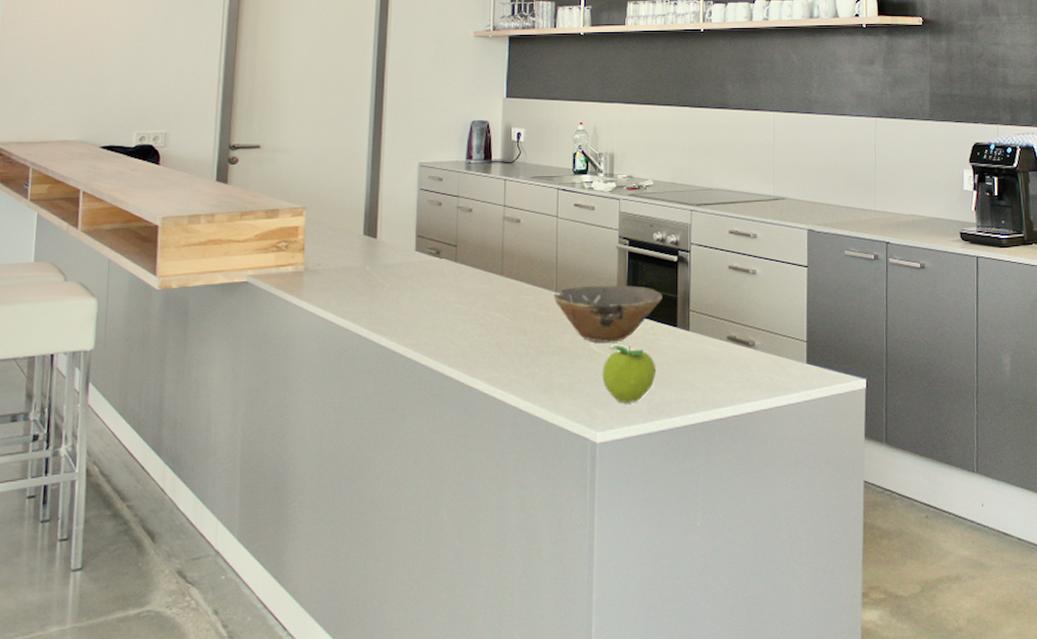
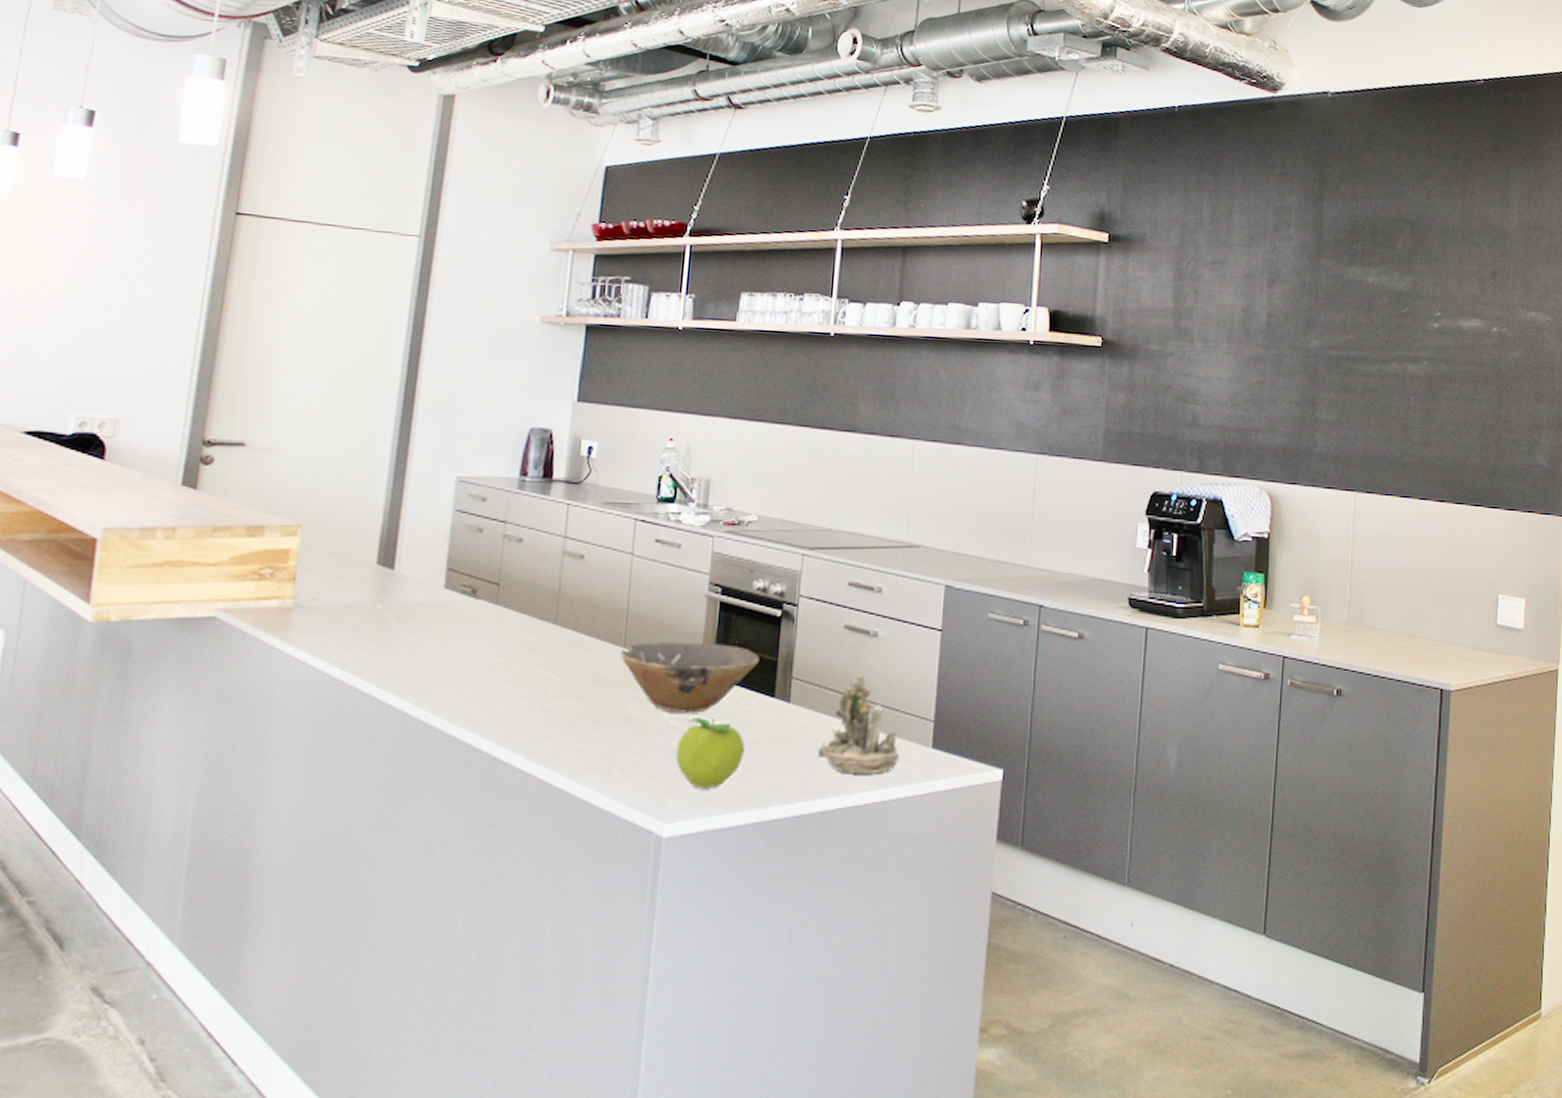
succulent planter: none [715,305,780,386] -> present [818,674,899,773]

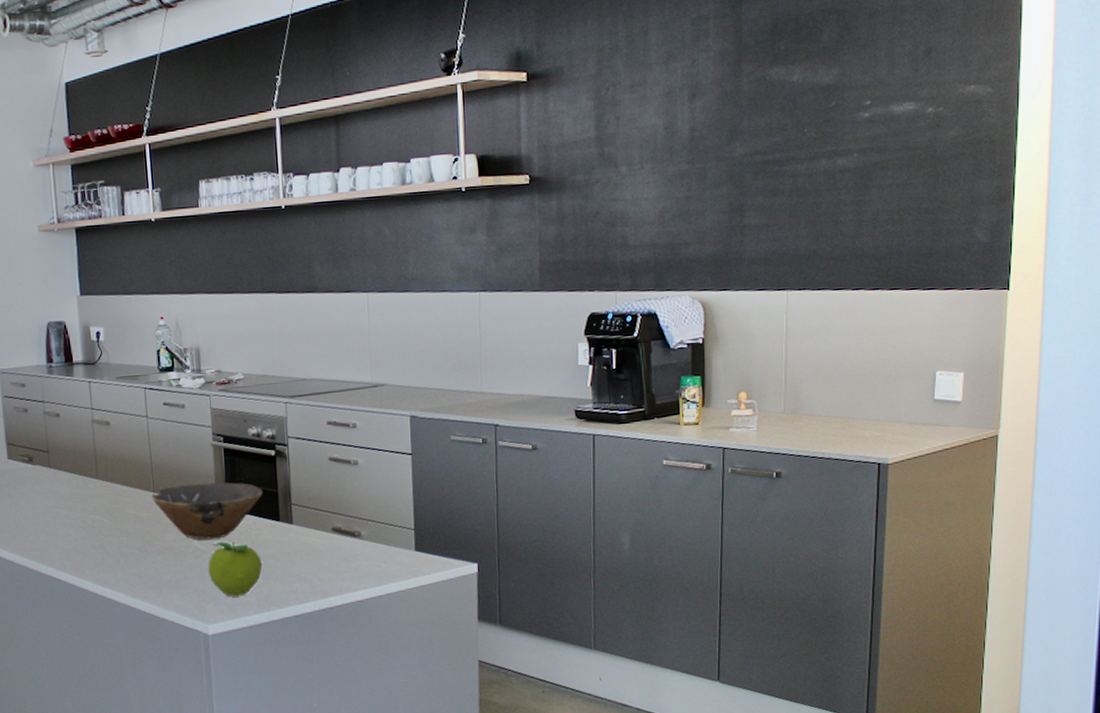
succulent planter: present [818,674,899,773] -> none [321,496,388,576]

